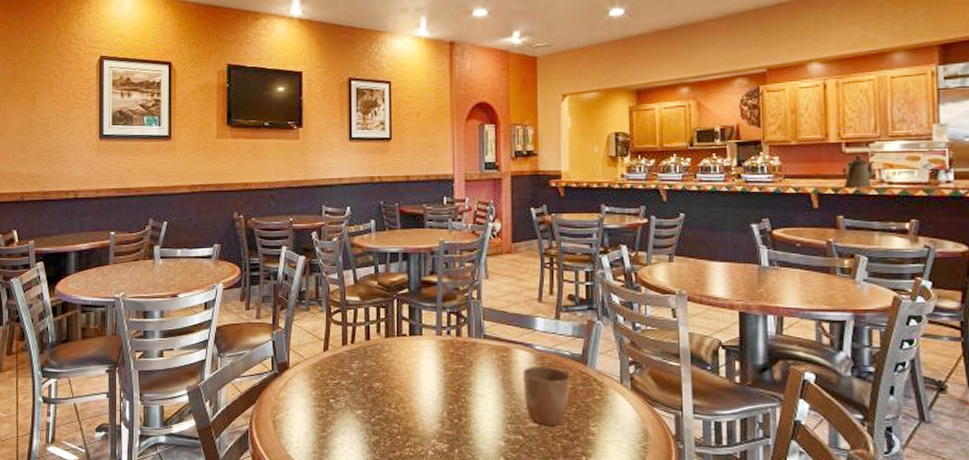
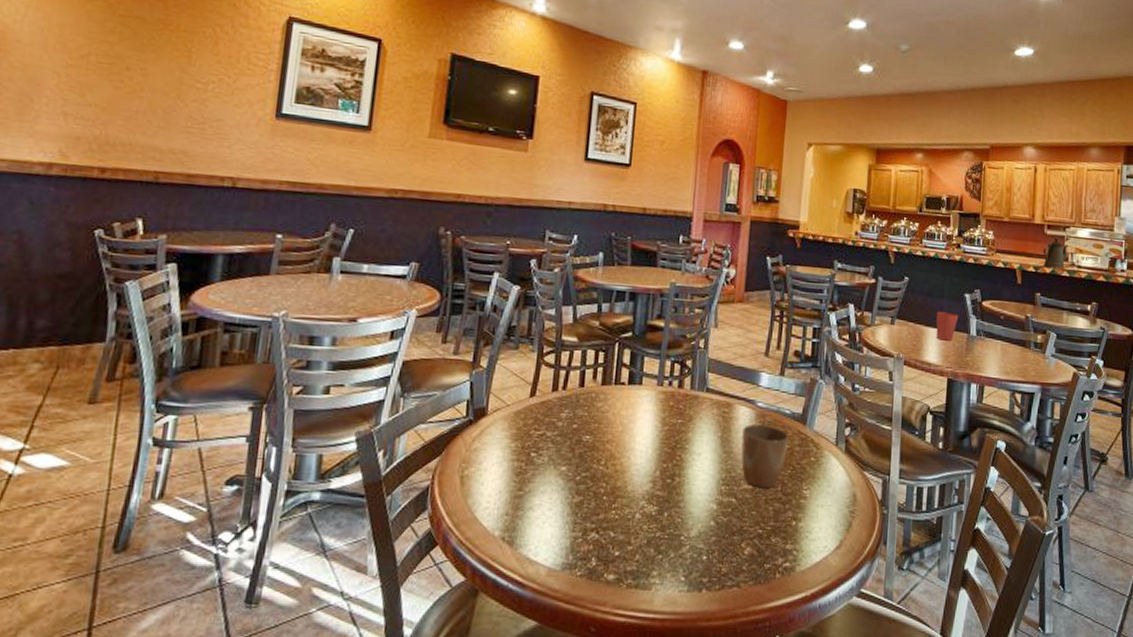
cup: none [720,244,746,273] -> present [936,311,959,341]

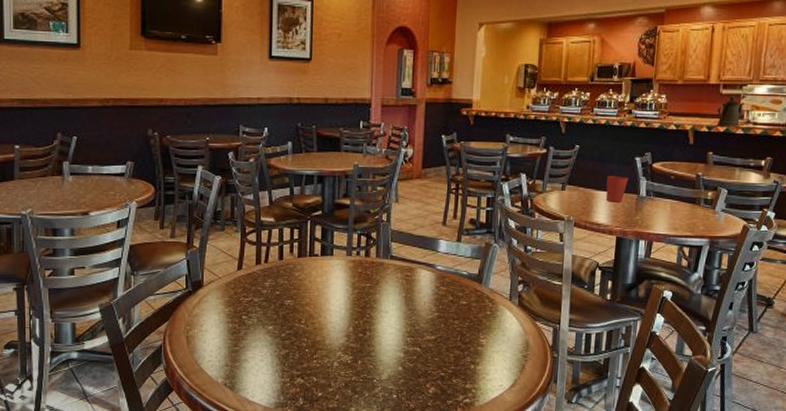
cup: present [741,424,790,489] -> none [423,285,467,339]

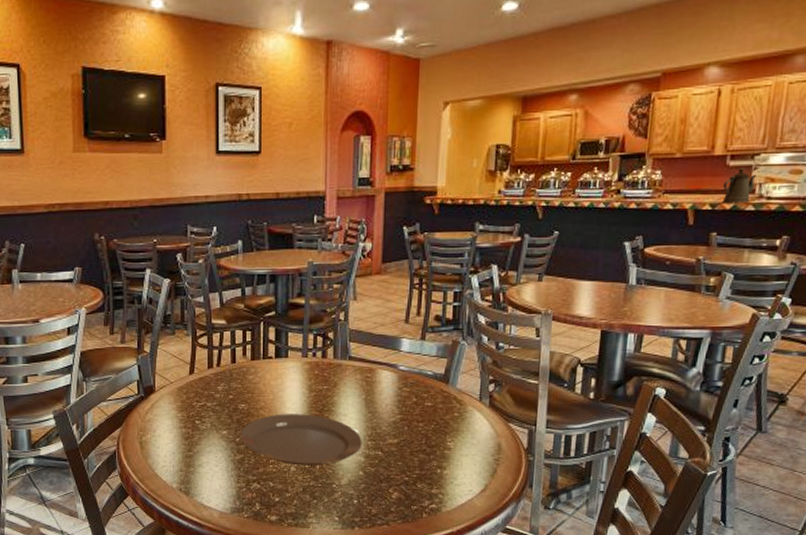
plate: none [286,310,402,361] -> present [241,414,362,466]
cup: present [605,175,629,202] -> none [589,262,616,292]

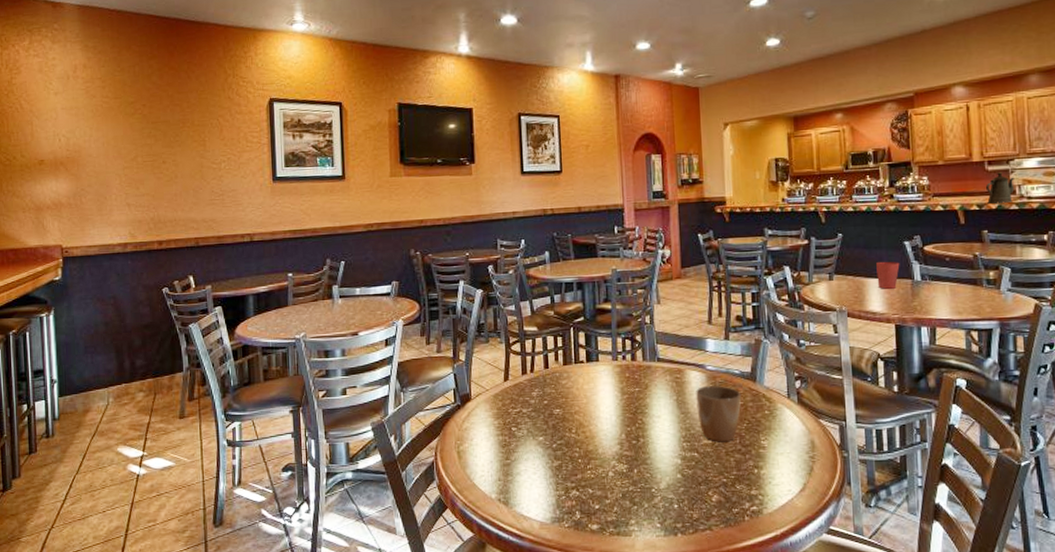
plate: present [241,414,362,466] -> none [557,417,678,470]
cup: none [385,386,432,442] -> present [696,386,742,442]
cup: none [589,262,616,292] -> present [876,261,900,289]

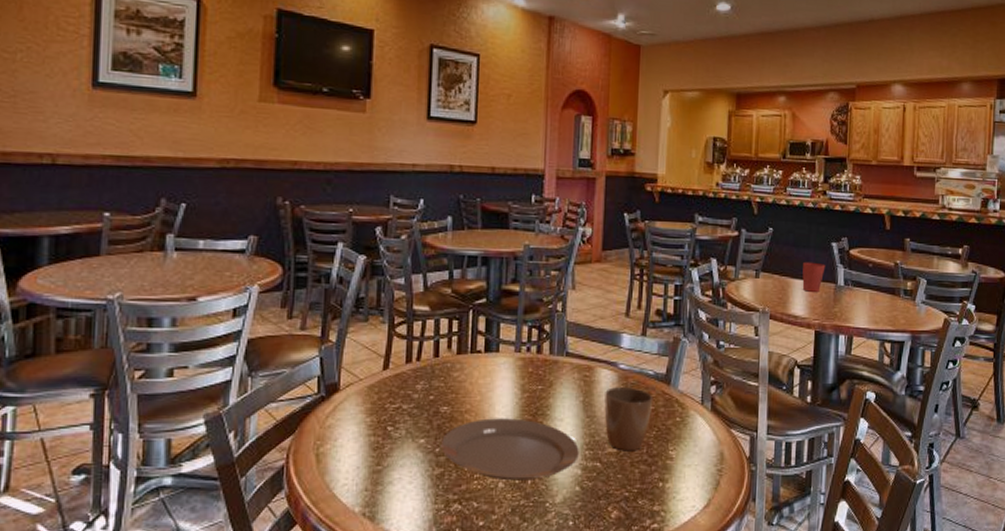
plate: none [557,417,678,470] -> present [441,418,579,481]
coffee pot: present [985,172,1015,204] -> none [912,179,939,212]

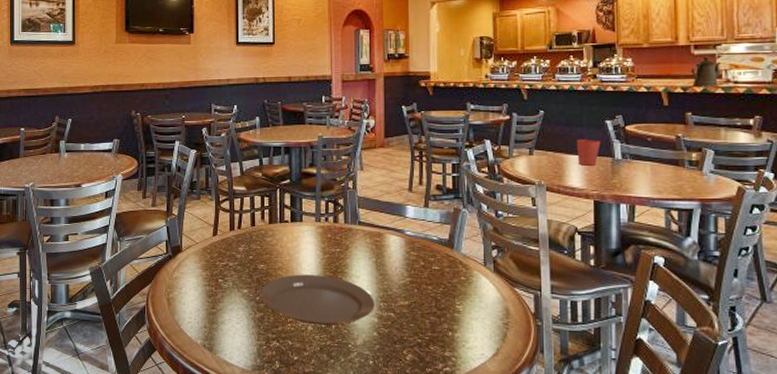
cup: present [604,387,654,451] -> none [394,250,439,305]
coffee pot: none [912,179,939,212] -> present [690,56,721,87]

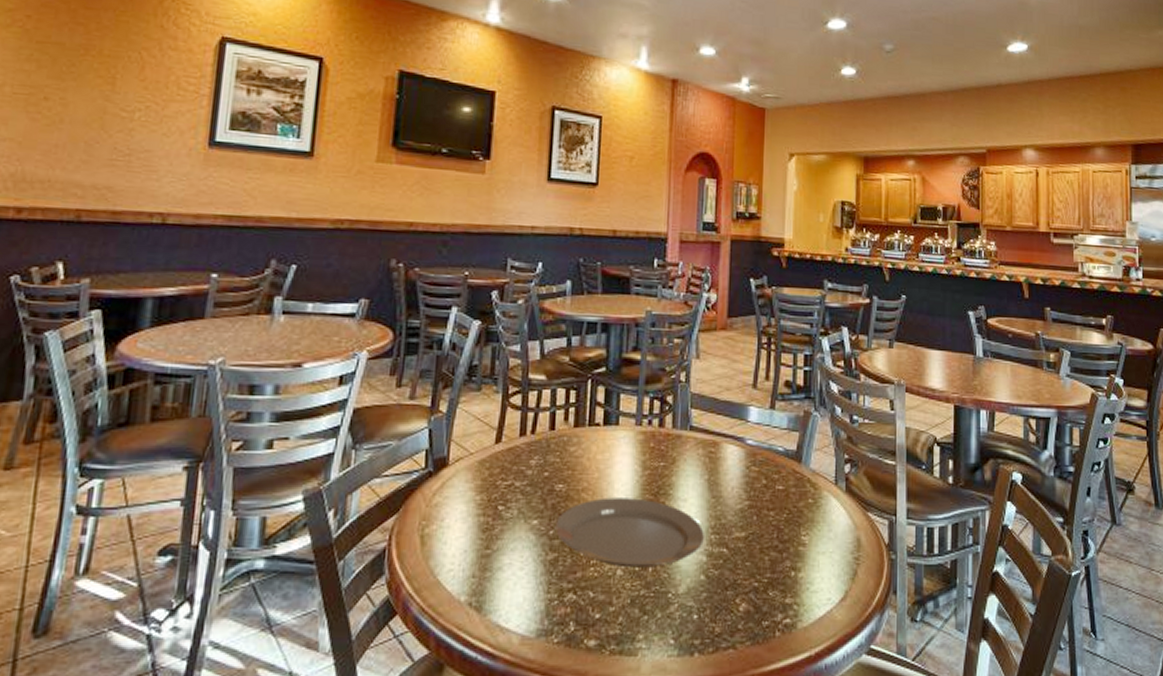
cup: present [577,139,601,166] -> none [939,331,963,364]
coffee pot: present [690,56,721,87] -> none [1050,246,1078,280]

